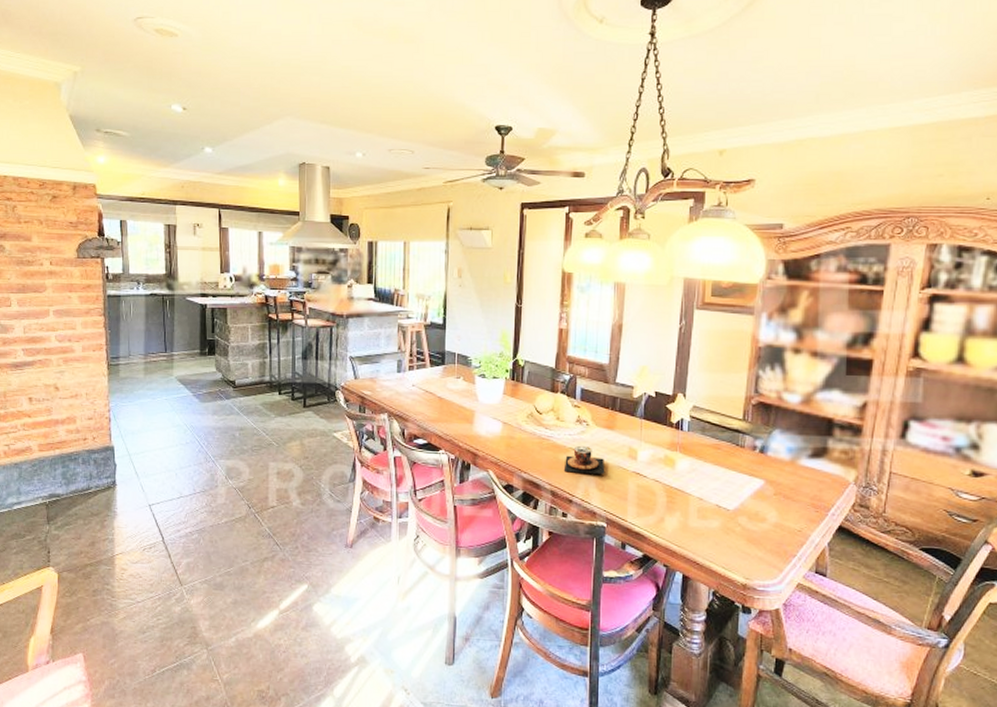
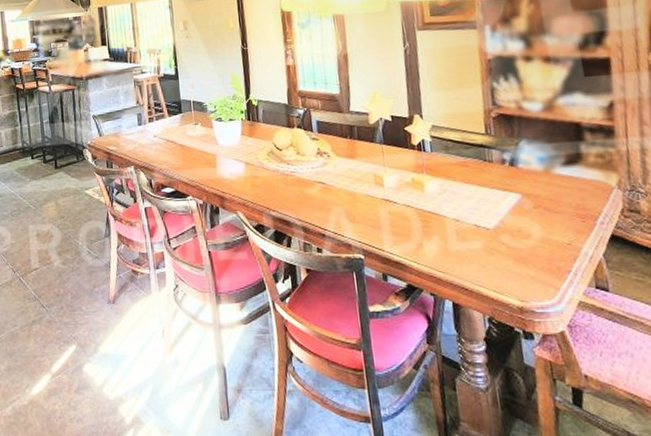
teacup: present [563,445,604,474] -> none [311,177,353,206]

